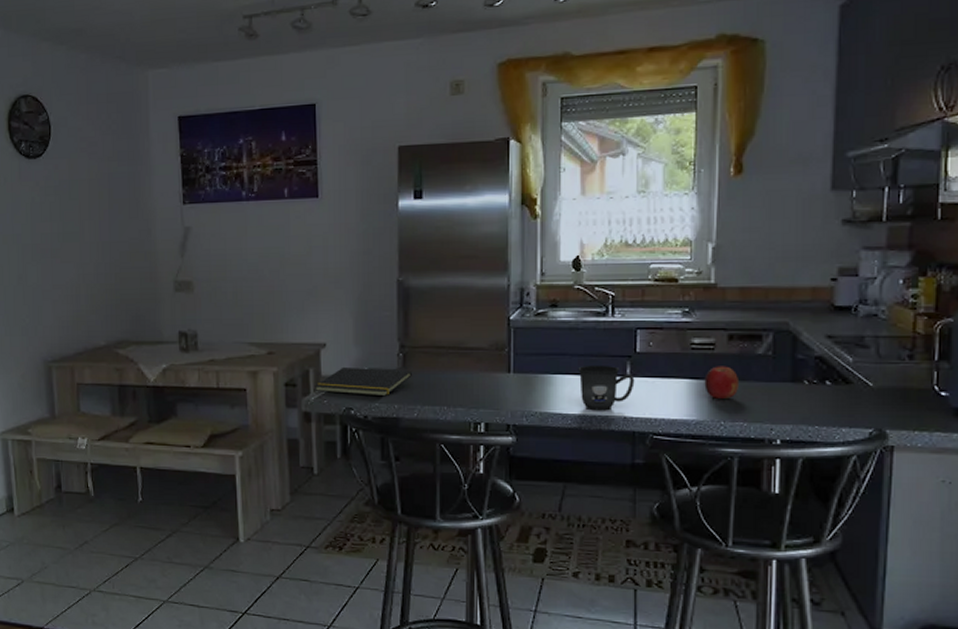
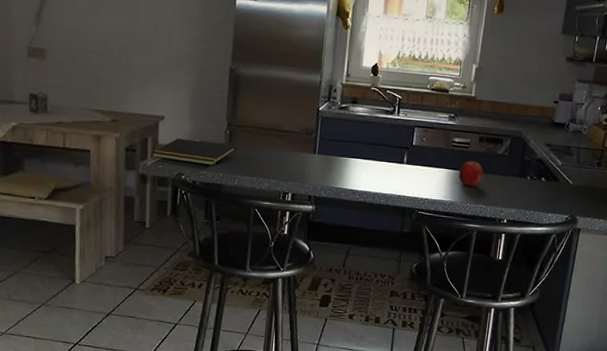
mug: present [578,364,635,411] -> none [367,152,409,190]

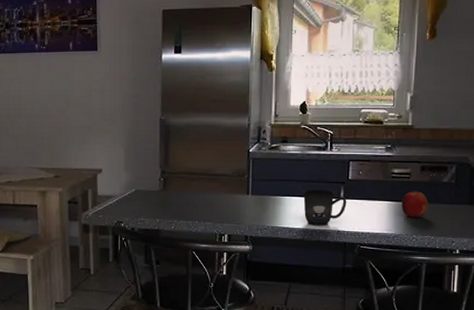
notepad: present [152,138,236,166] -> none [92,188,170,213]
mug: none [367,152,409,190] -> present [302,189,347,226]

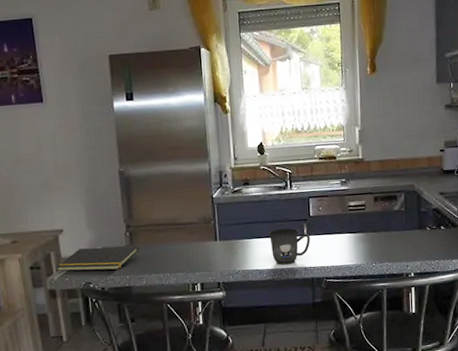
notepad: none [92,188,170,213] -> present [57,246,138,272]
fruit: present [401,191,429,217] -> none [359,221,384,247]

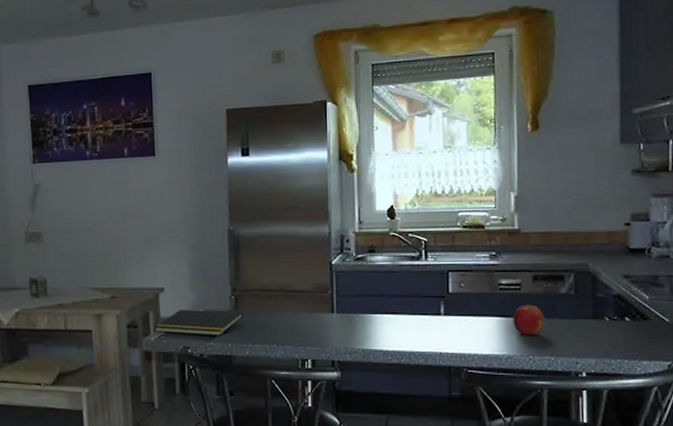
mug: present [268,228,311,265] -> none [395,304,449,347]
fruit: none [359,221,384,247] -> present [513,304,546,335]

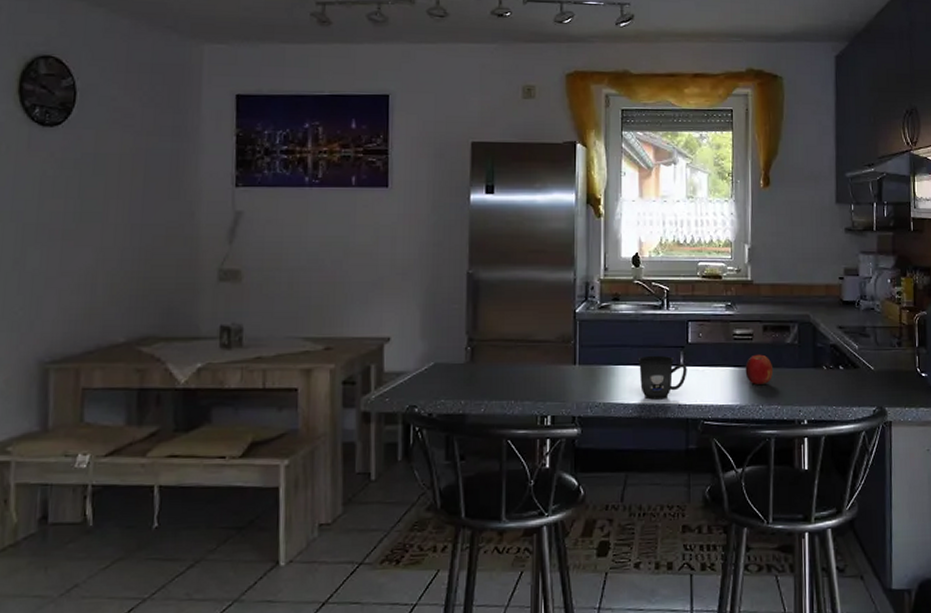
notepad: present [155,309,243,336] -> none [376,362,480,393]
mug: none [395,304,449,347] -> present [637,355,687,400]

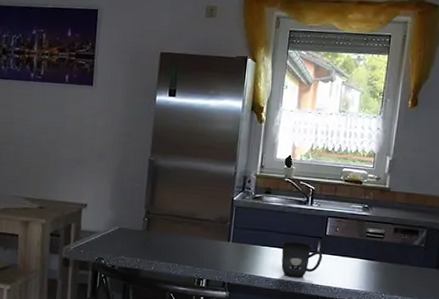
fruit: present [745,354,774,384] -> none [373,251,399,277]

